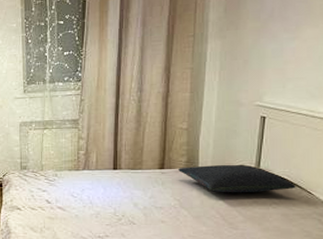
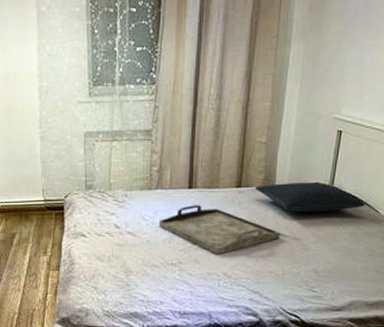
serving tray: none [86,184,206,230] -> present [158,205,280,254]

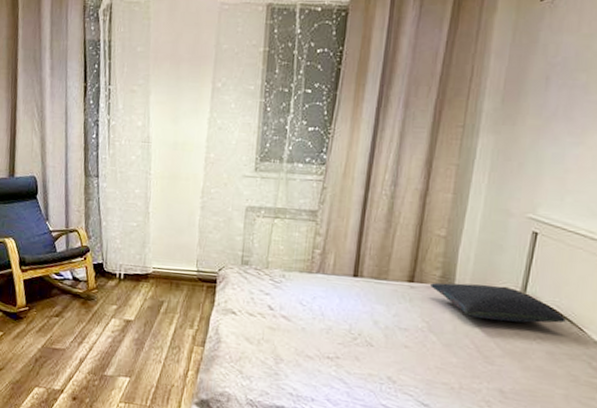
serving tray: present [158,205,280,254] -> none [316,295,459,354]

